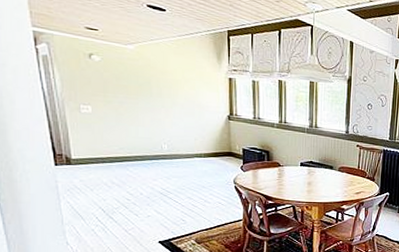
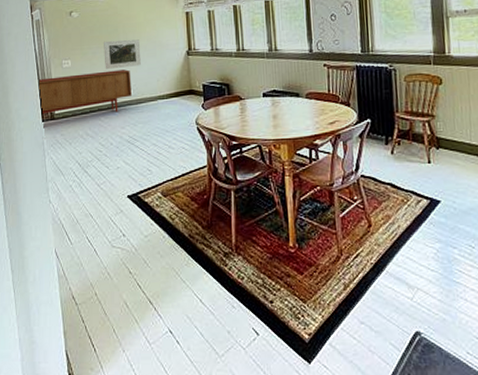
sideboard: none [50,121,166,165] -> present [39,69,132,115]
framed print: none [133,92,177,123] -> present [104,39,141,70]

